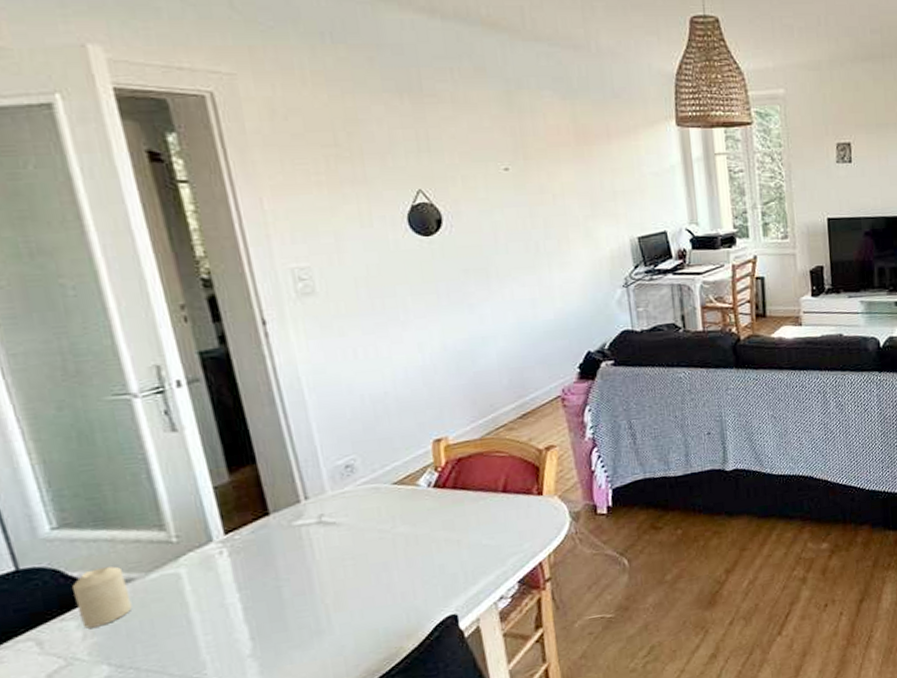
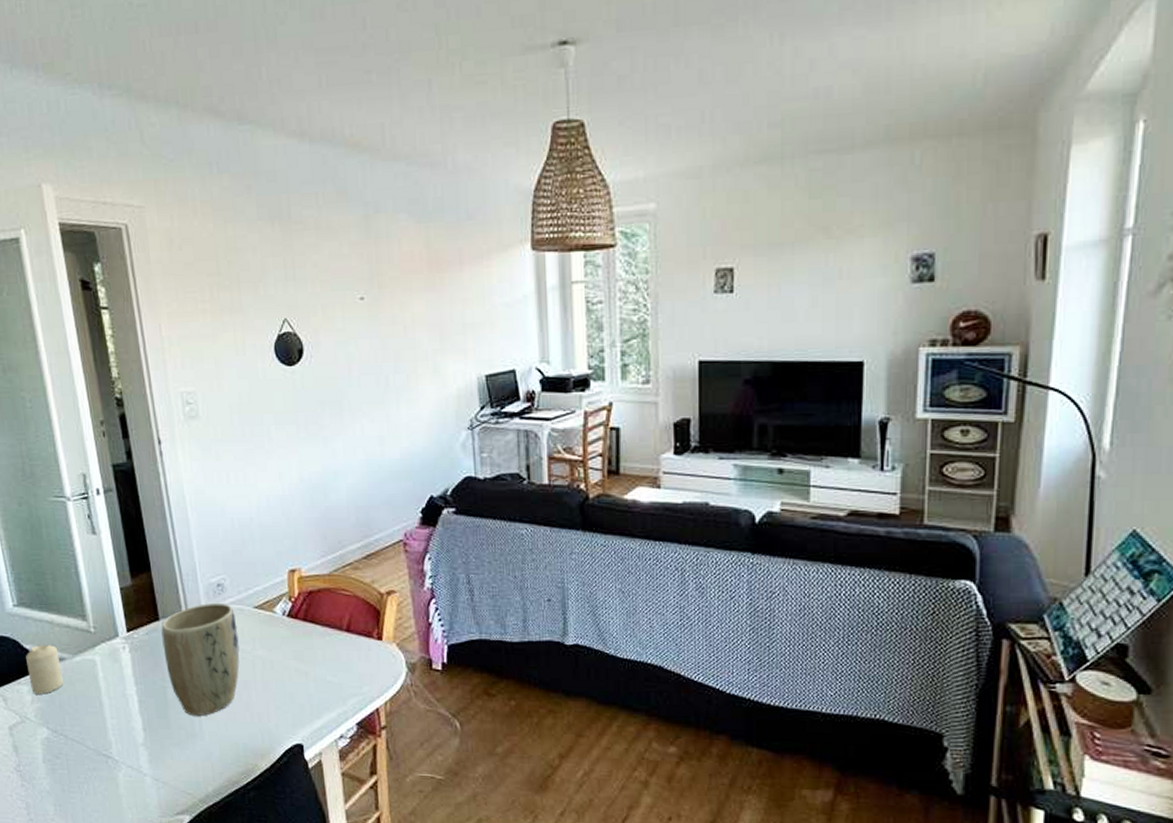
plant pot: none [272,484,377,611] -> present [161,602,240,715]

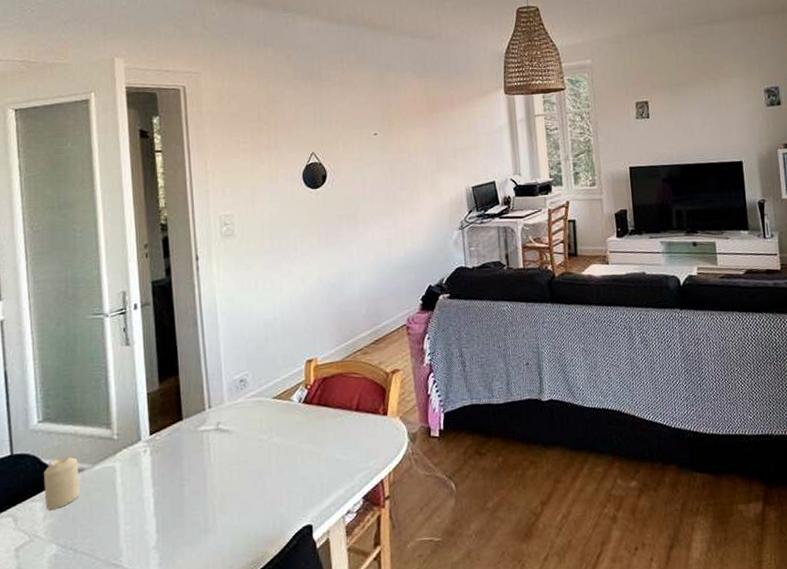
plant pot: present [161,602,240,715] -> none [183,397,257,510]

